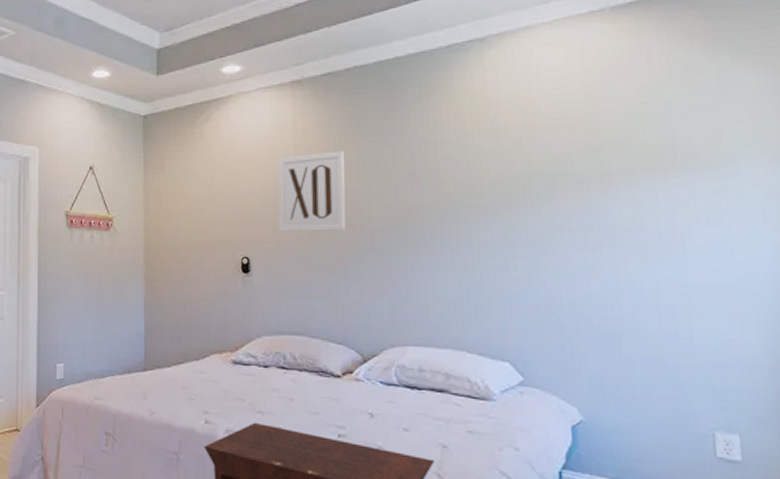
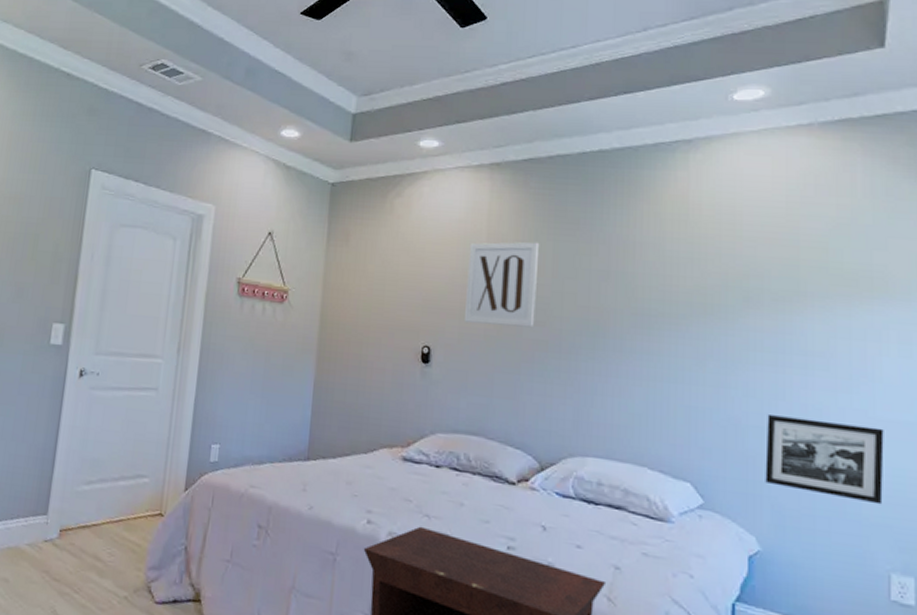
picture frame: none [580,292,702,368] -> present [765,415,884,505]

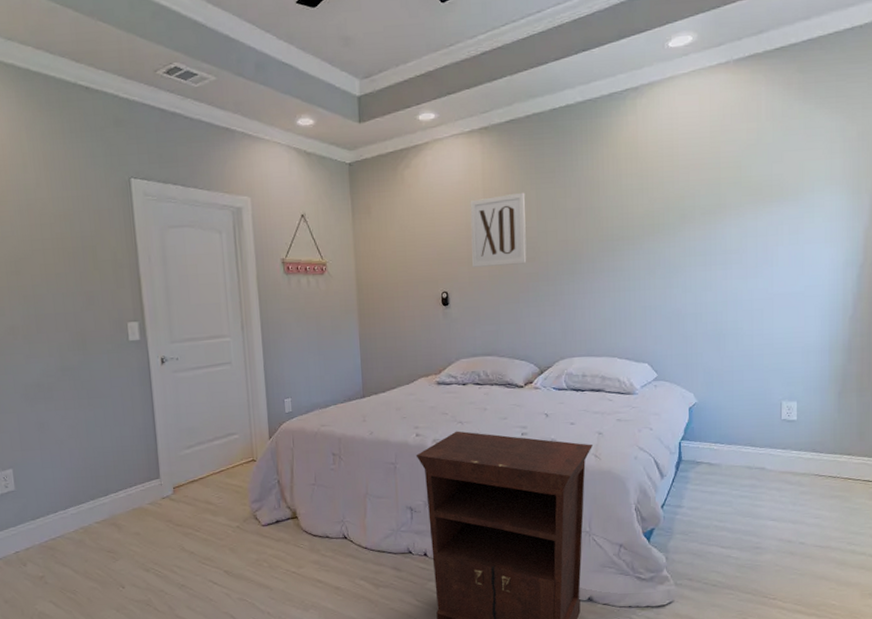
picture frame: present [765,415,884,505] -> none [699,300,779,356]

